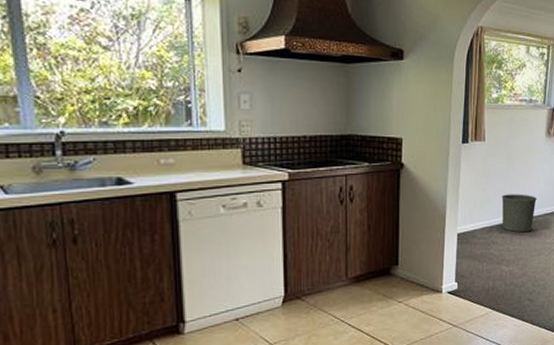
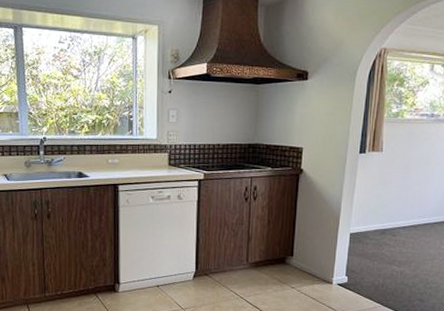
waste bin: present [501,194,537,233] -> none [396,201,433,238]

